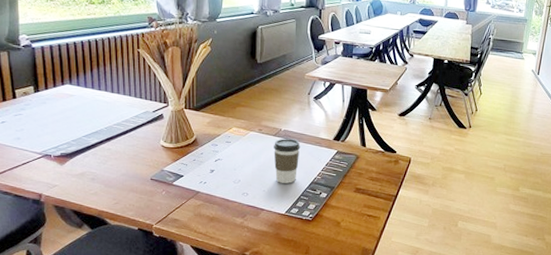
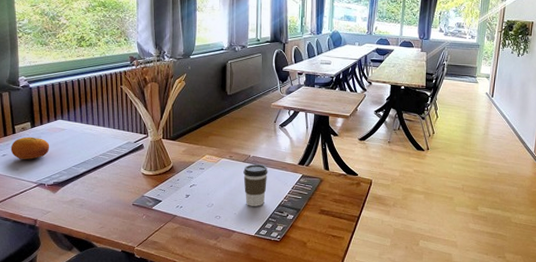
fruit: none [10,102,56,128] -> present [10,137,50,159]

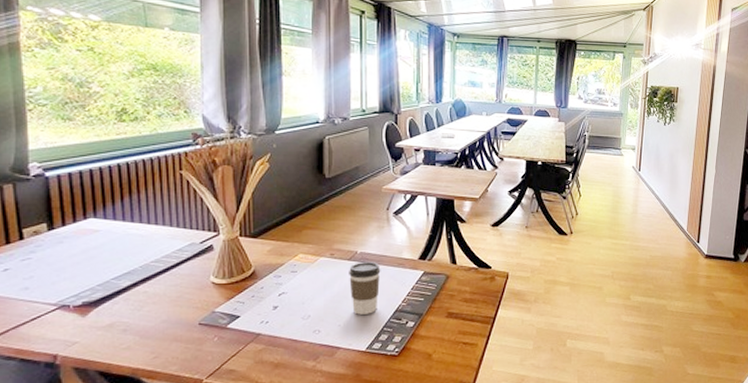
fruit: present [10,137,50,159] -> none [16,242,77,274]

